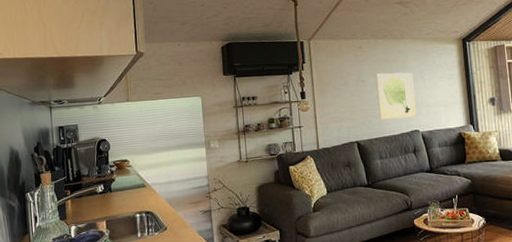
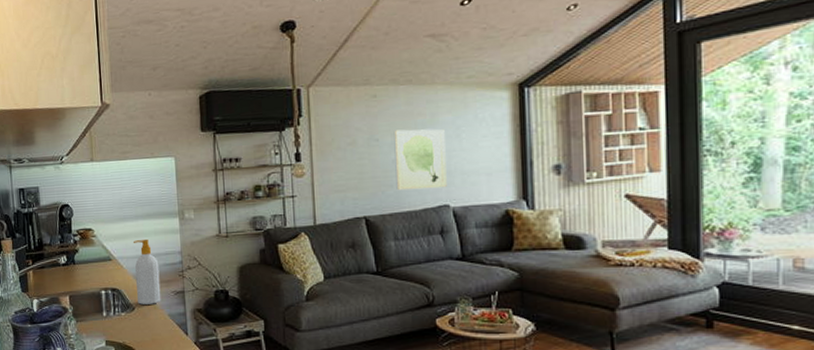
soap bottle: none [166,166,191,224] -> present [134,239,161,305]

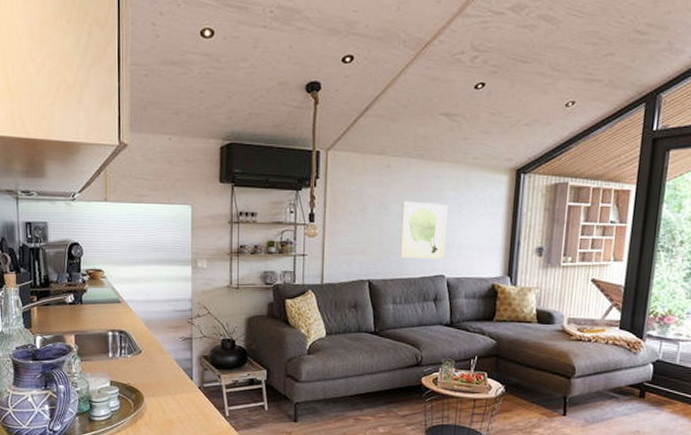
soap bottle: present [134,239,161,305] -> none [144,284,169,349]

